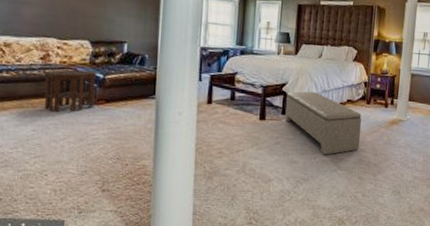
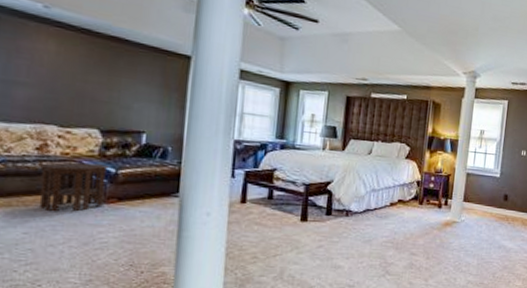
bench: present [285,91,362,155] -> none [329,190,414,259]

